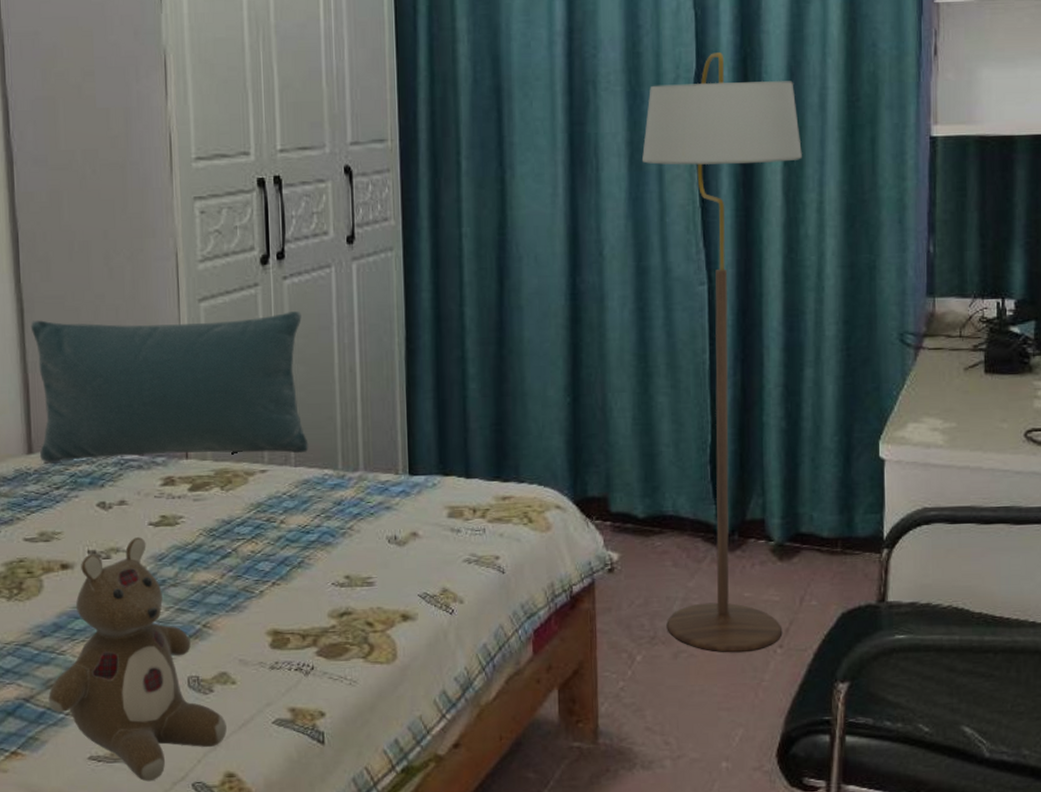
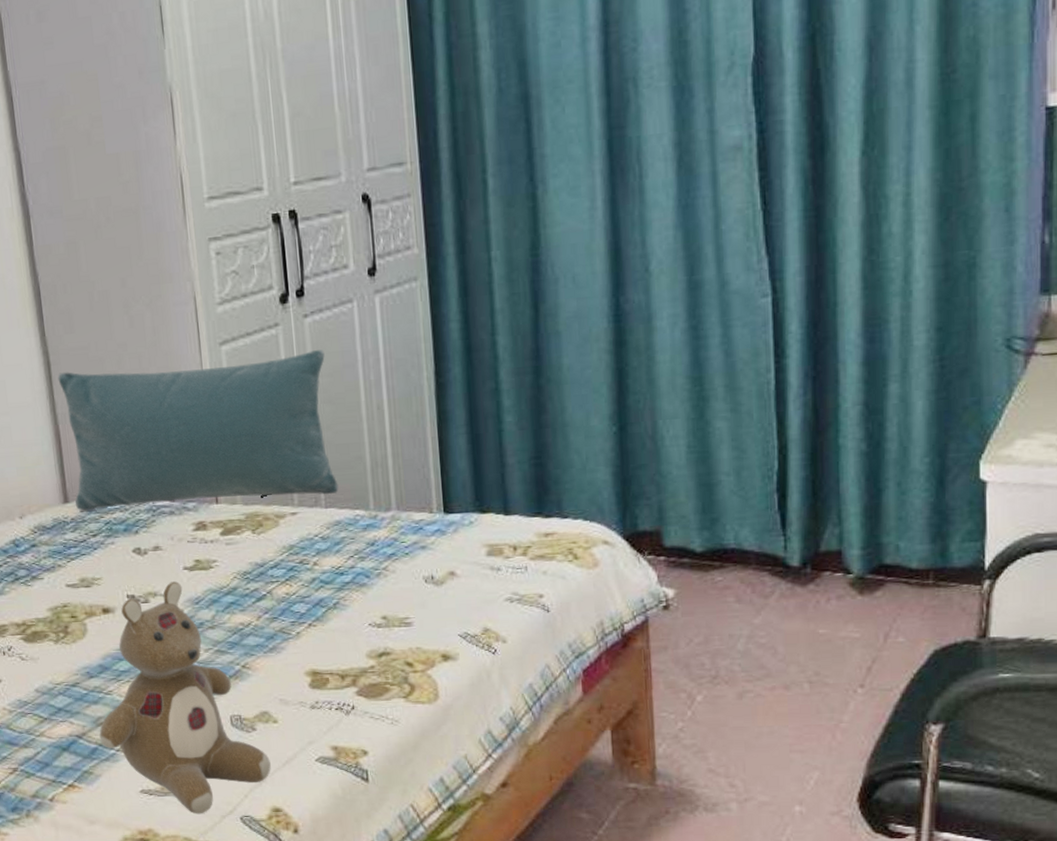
floor lamp: present [642,52,802,652] -> none [692,31,884,692]

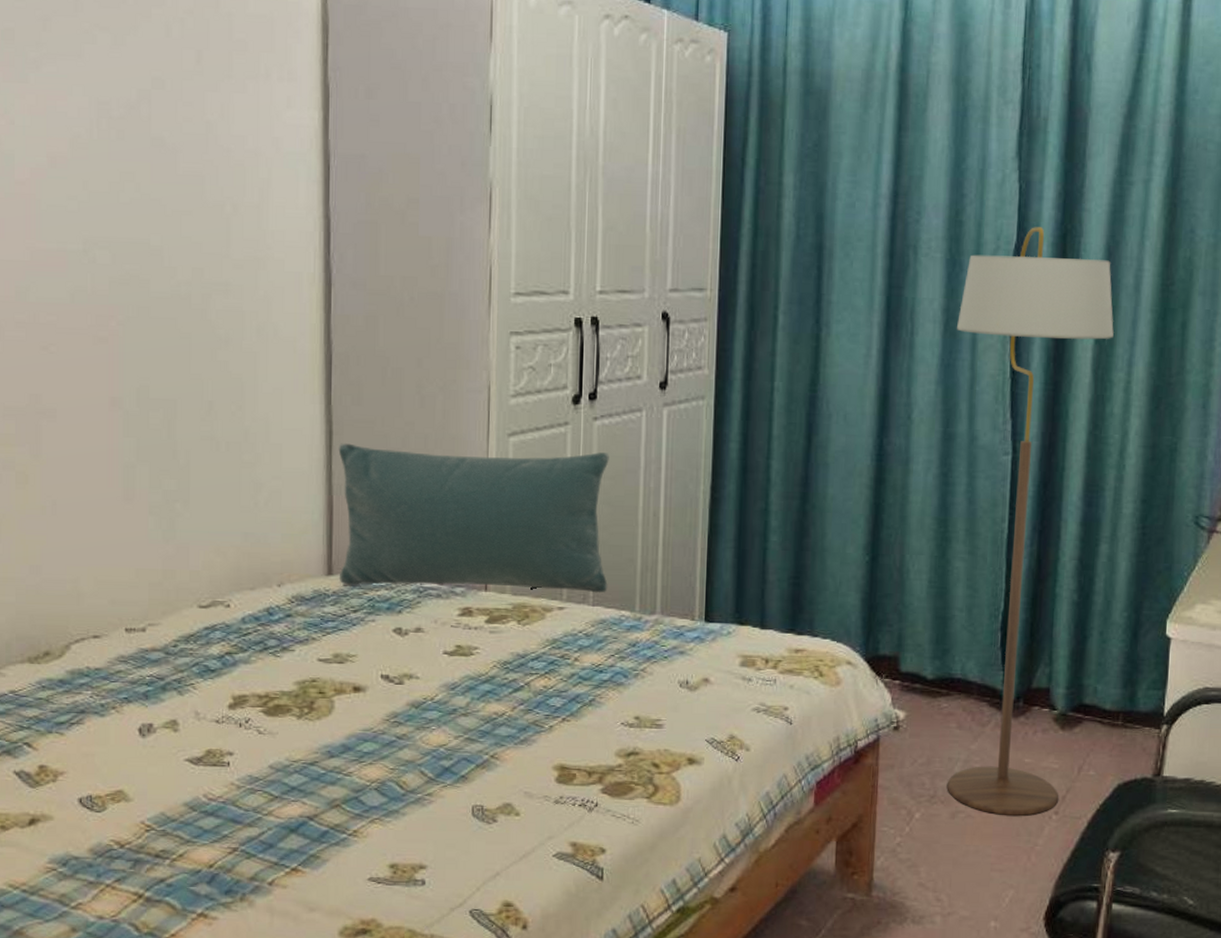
stuffed bear: present [99,581,271,815] -> none [332,665,507,906]
floor lamp: none [692,31,884,692] -> present [946,227,1114,816]

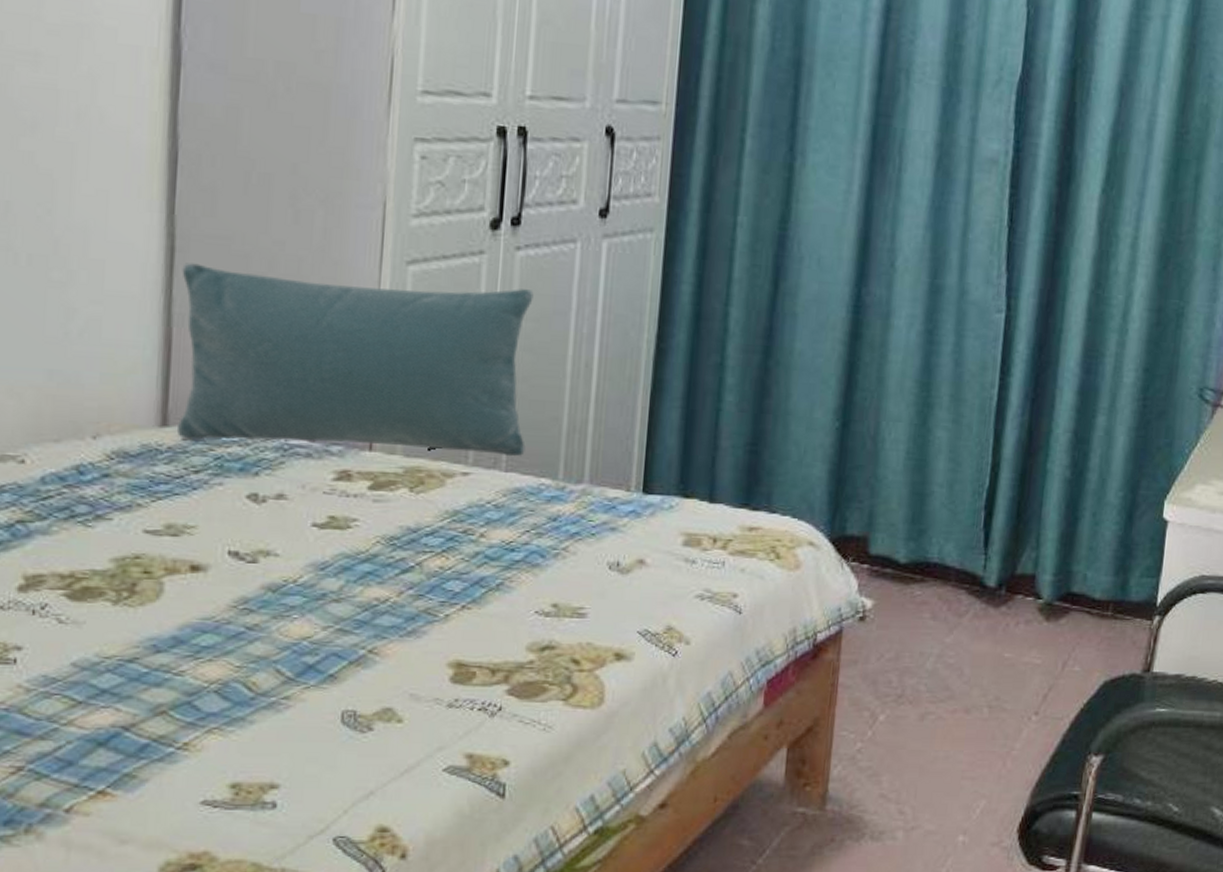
floor lamp: present [946,227,1114,816] -> none [916,58,1123,717]

